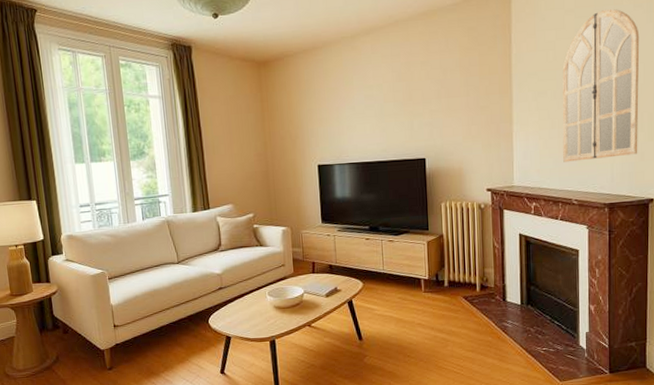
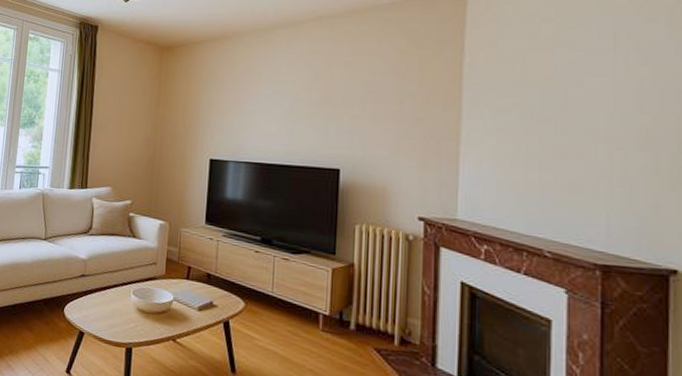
home mirror: present [562,9,640,162] -> none [531,21,654,206]

